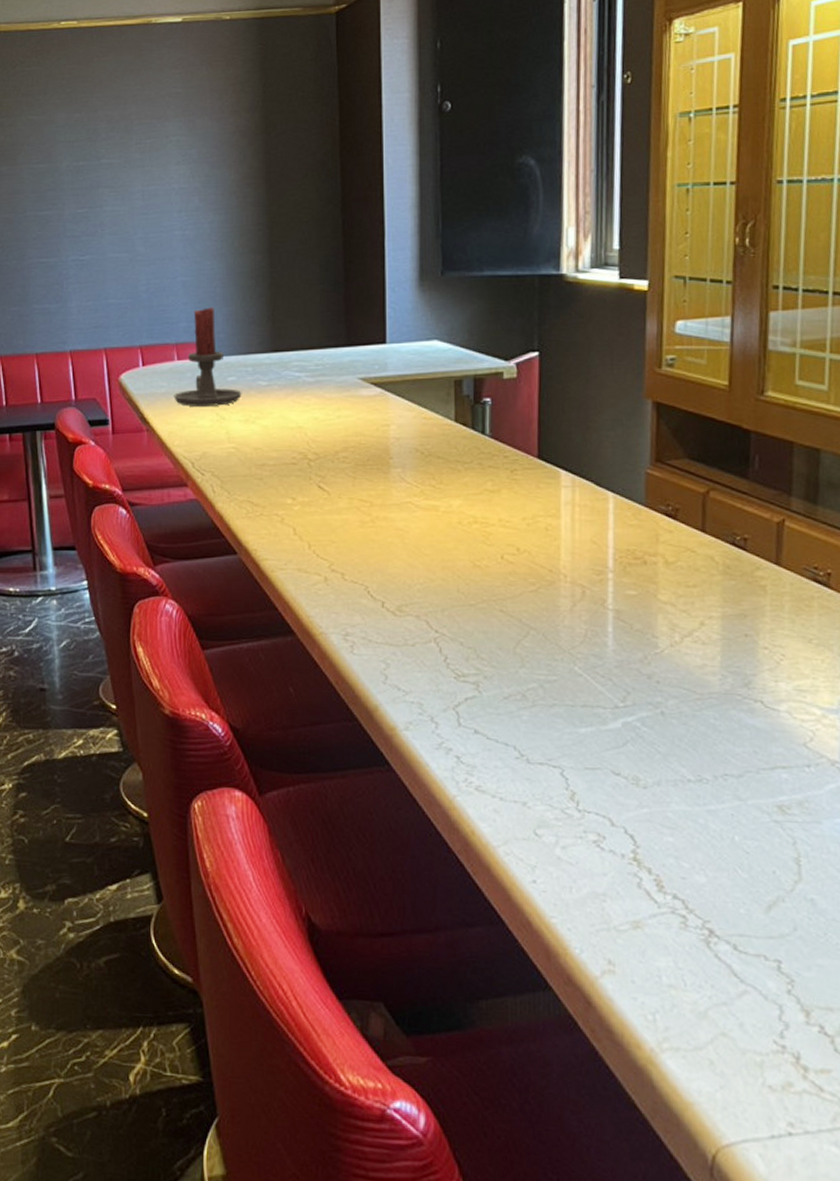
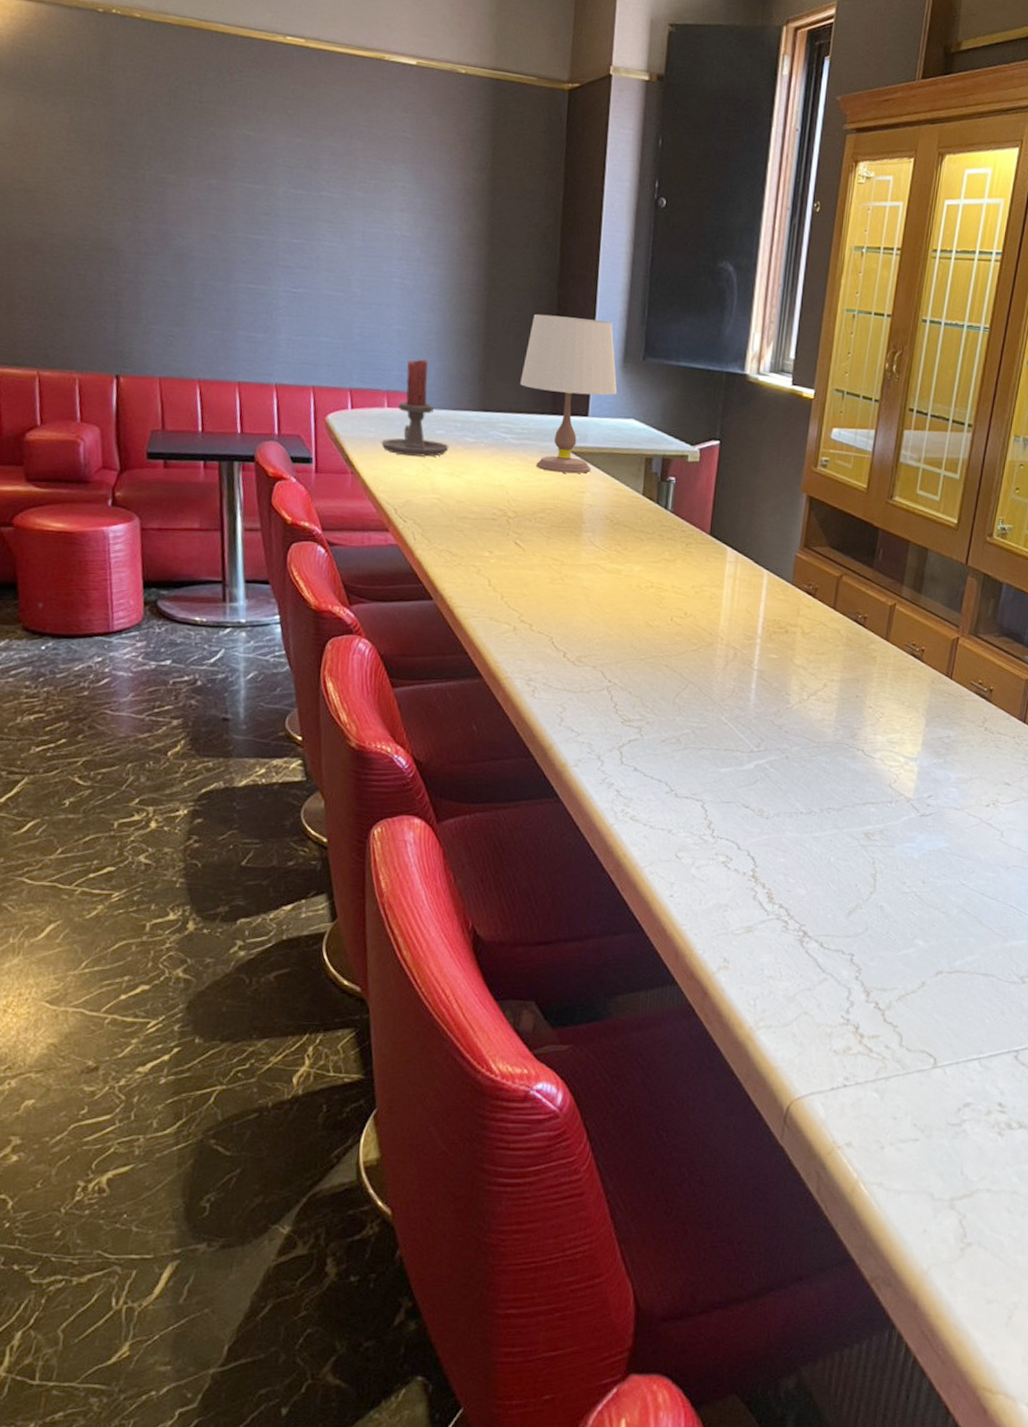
table lamp: none [310,240,416,407] -> present [520,314,618,474]

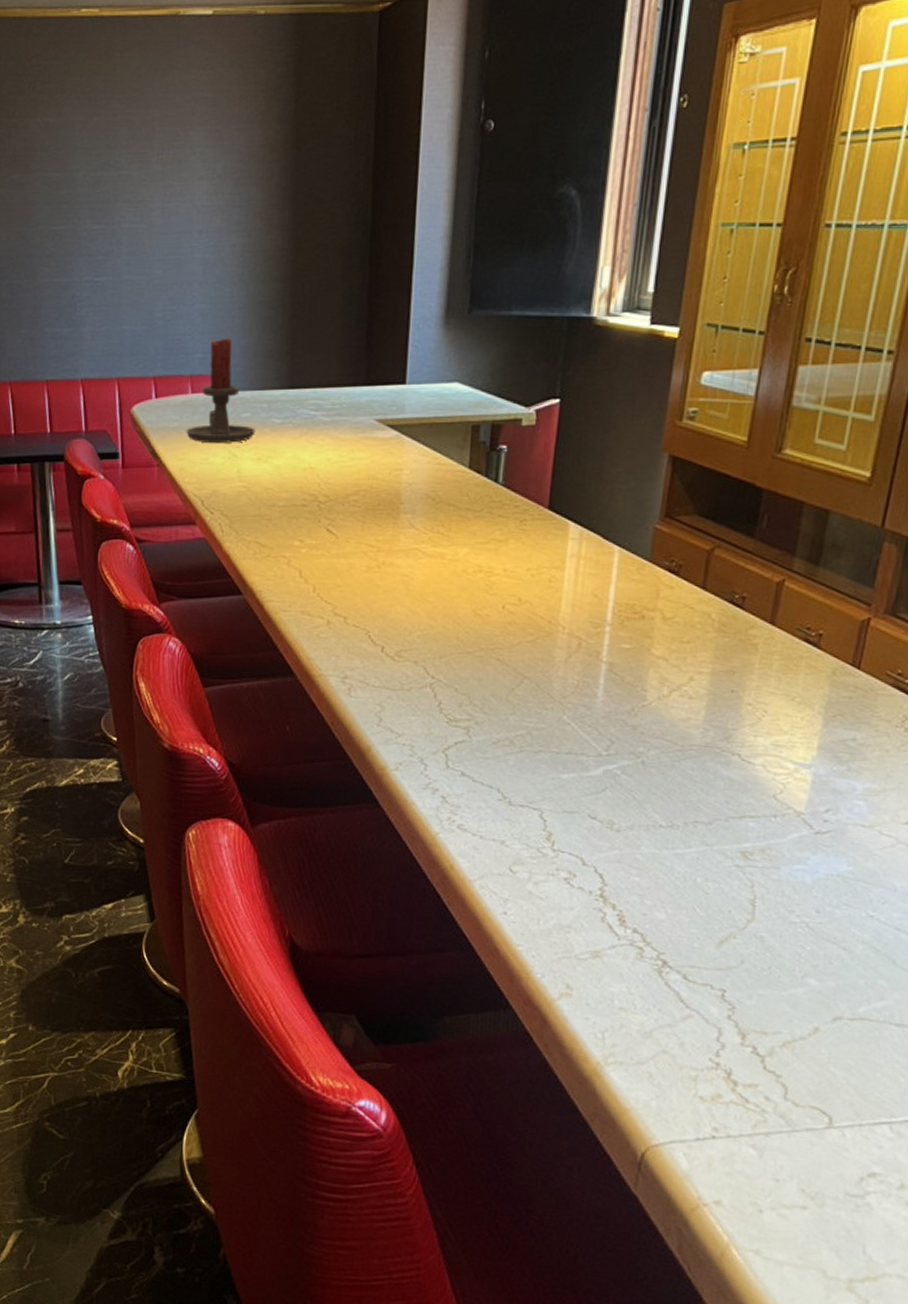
table lamp: present [520,314,618,474] -> none [330,274,439,450]

